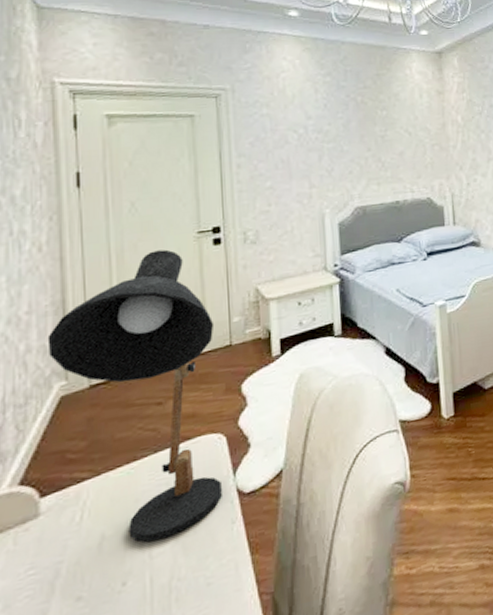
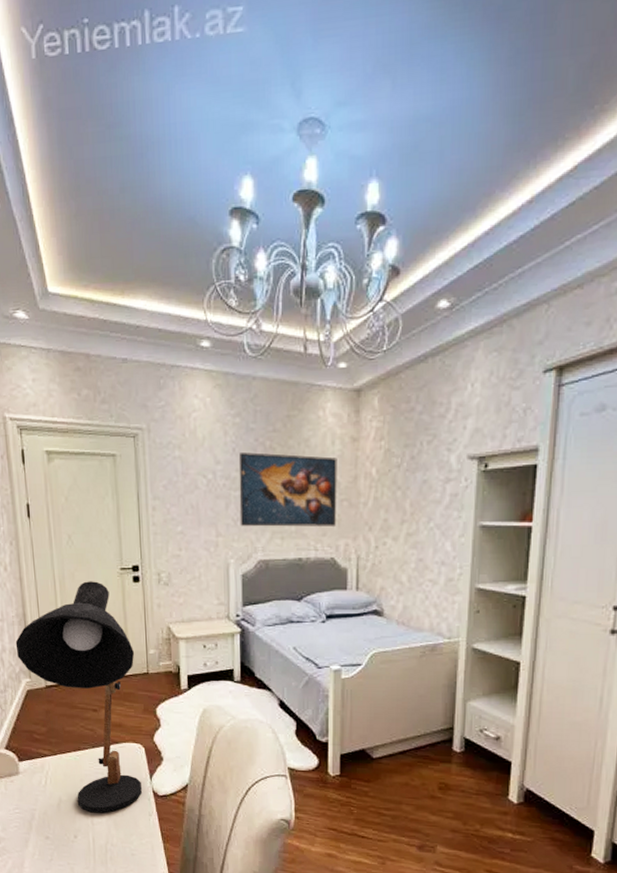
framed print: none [331,107,429,176] -> present [239,452,337,527]

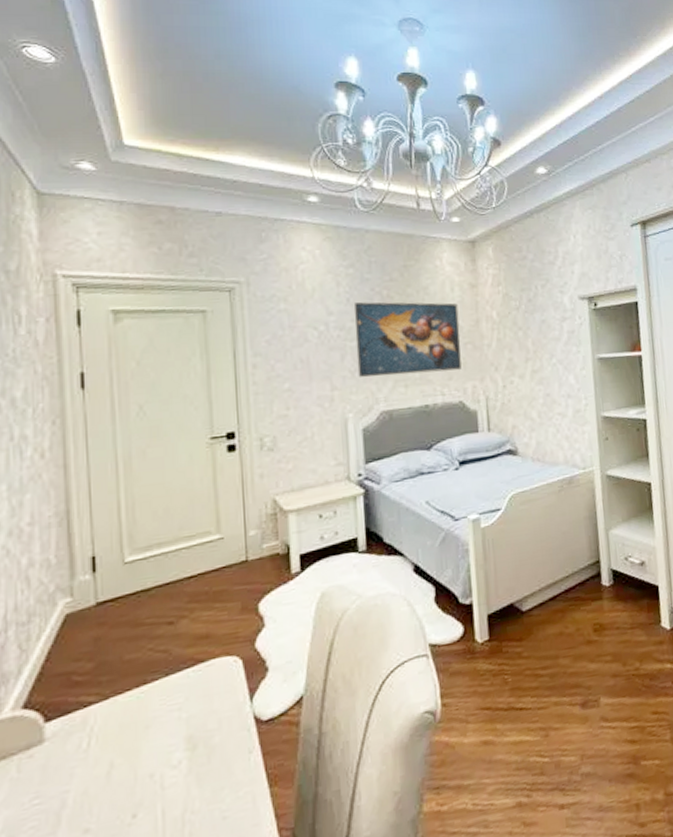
desk lamp: present [15,581,142,813] -> none [51,456,238,772]

